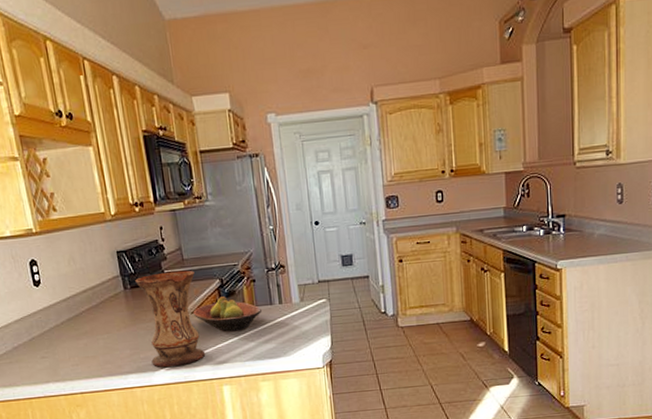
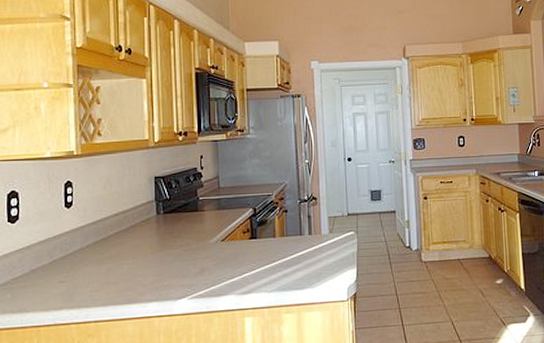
vase: present [135,270,206,368] -> none [169,198,231,296]
fruit bowl: present [193,296,261,332] -> none [223,225,291,261]

